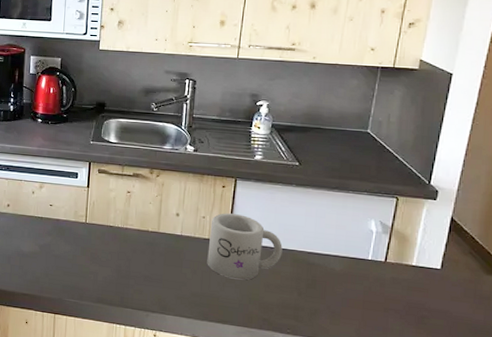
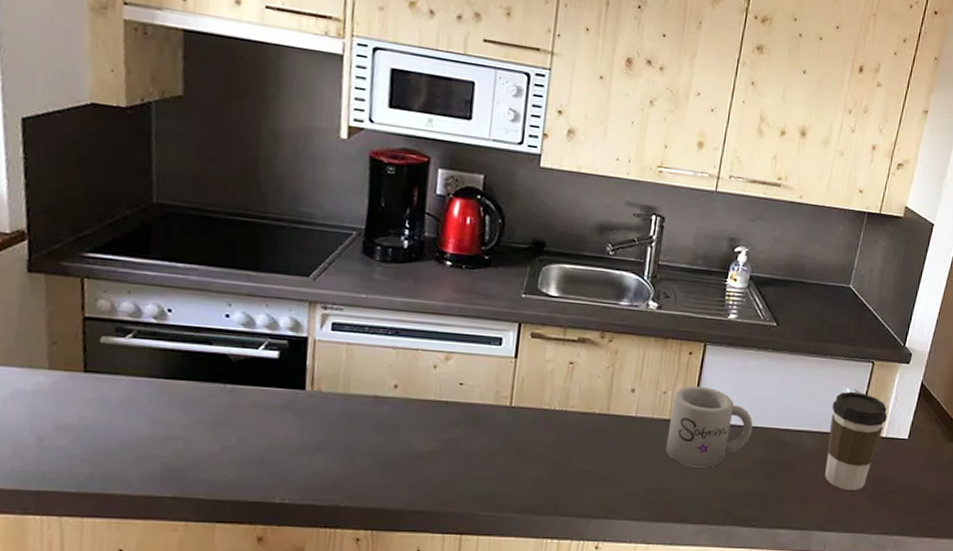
coffee cup: none [355,222,416,312] -> present [825,391,888,490]

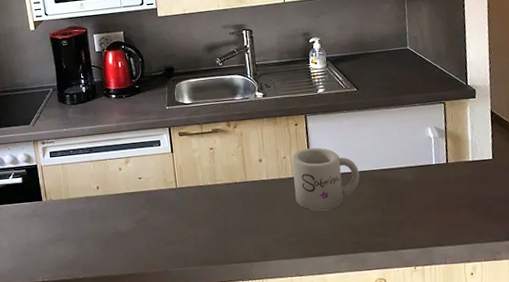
coffee cup: present [825,391,888,490] -> none [419,129,470,210]

